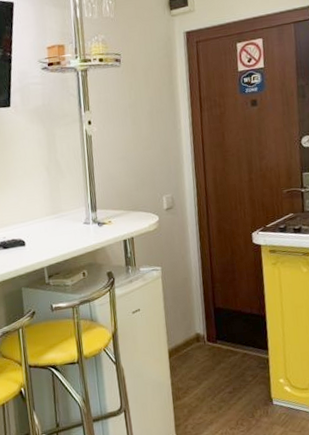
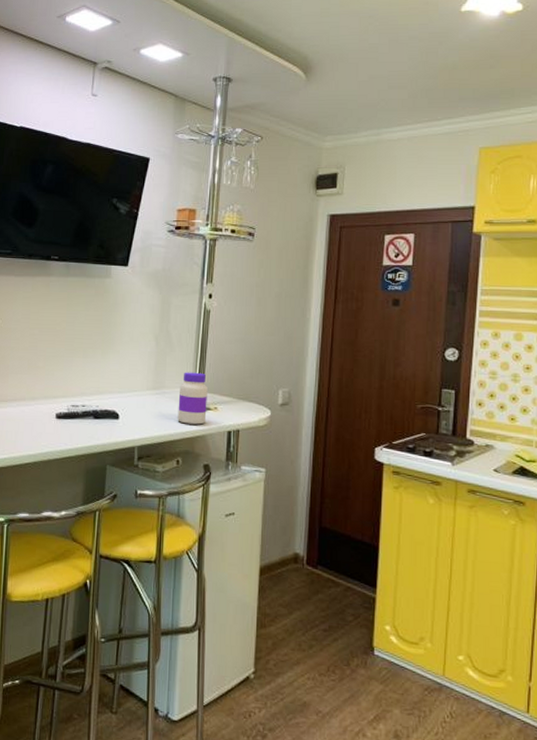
jar: none [75,192,103,240] -> present [177,372,208,425]

